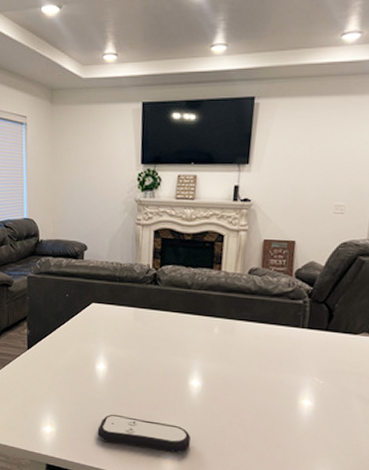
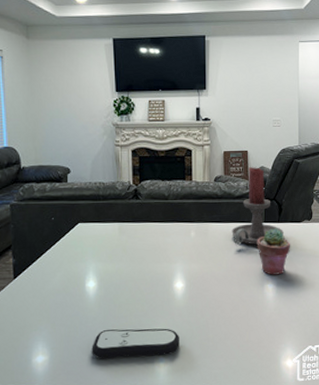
candle holder: none [263,261,332,354] -> present [232,167,283,245]
potted succulent: none [294,336,340,392] -> present [257,228,291,275]

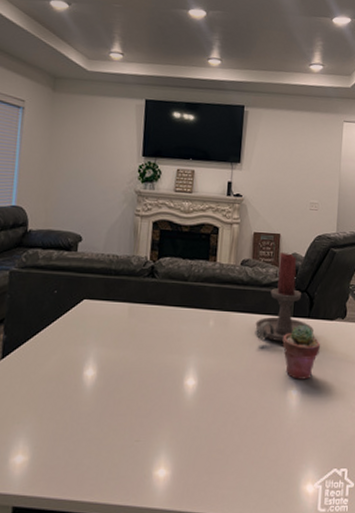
remote control: present [91,328,179,359] -> none [80,428,185,467]

